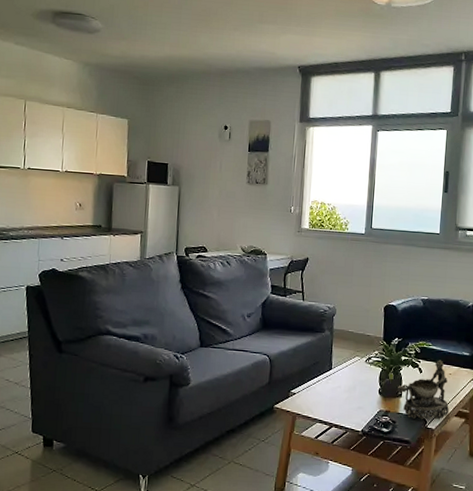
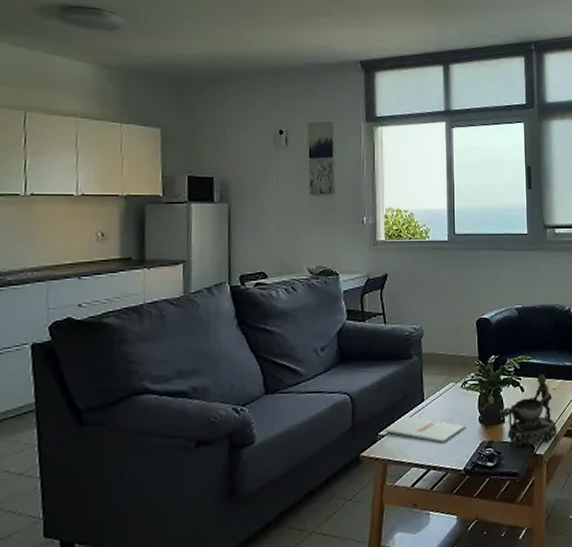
magazine: none [296,380,367,406] -> present [385,416,466,443]

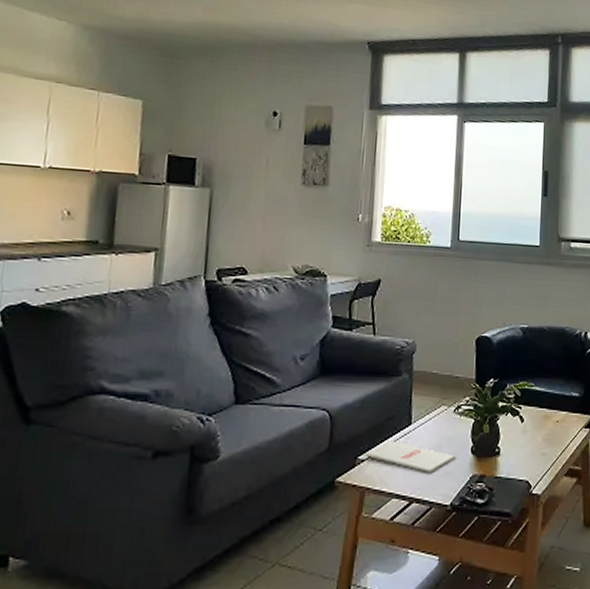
decorative bowl: present [499,374,557,446] -> none [494,404,557,483]

